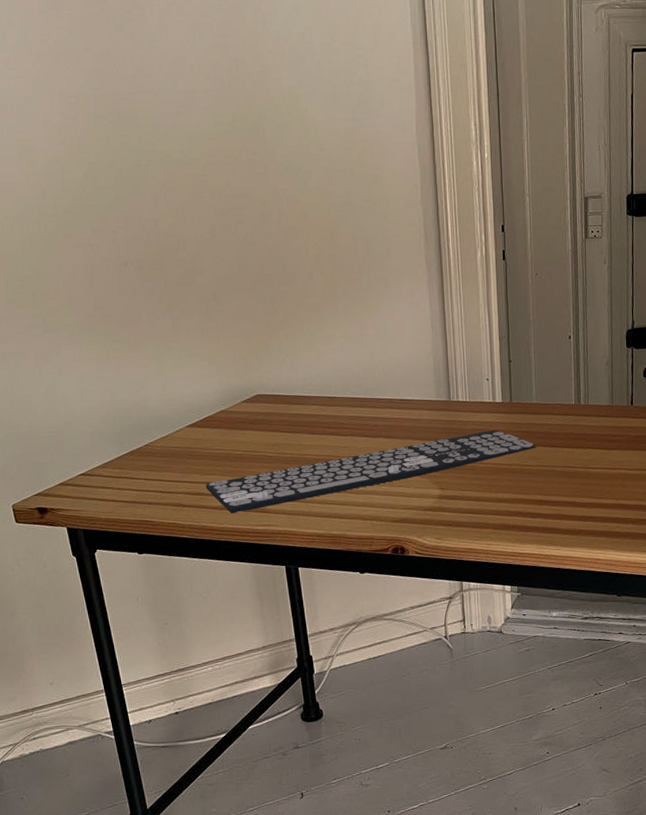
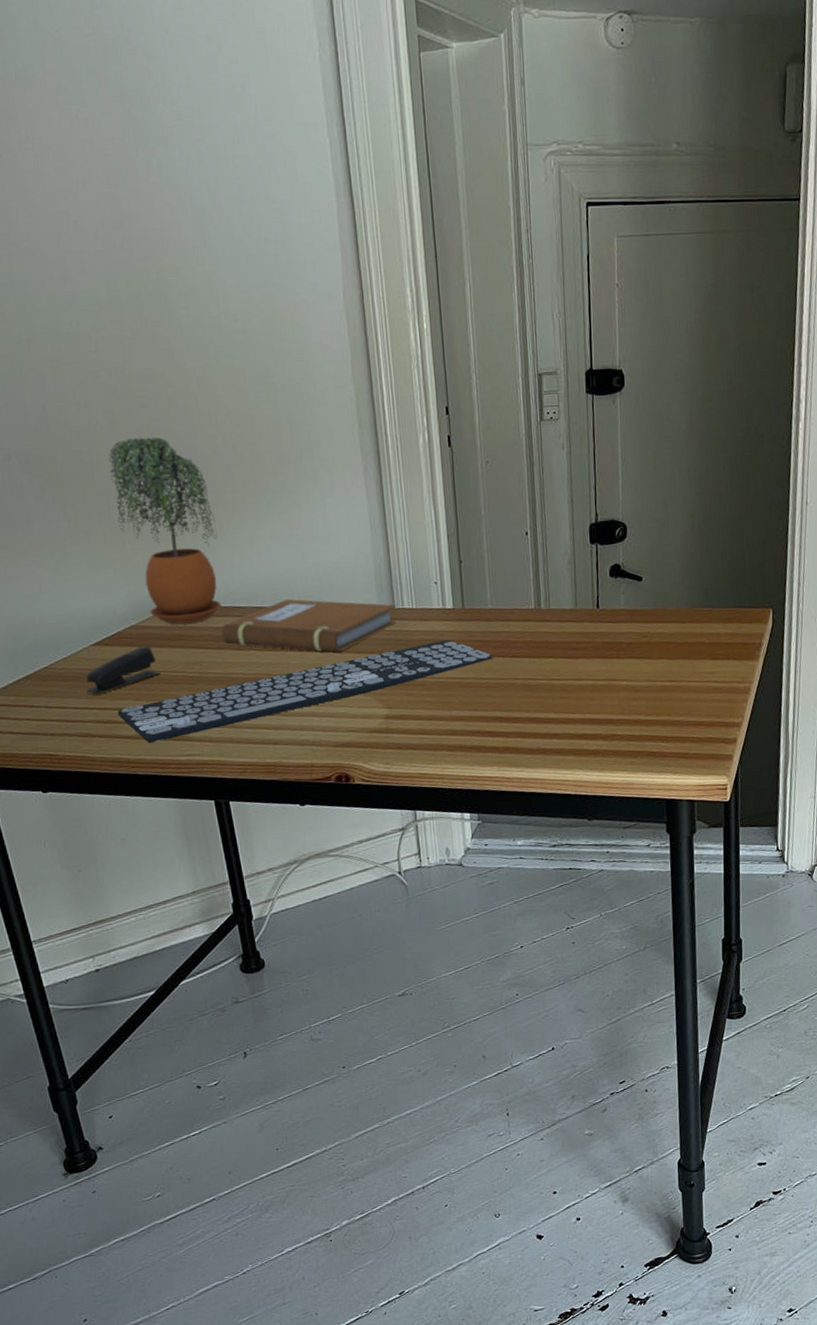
stapler: none [179,428,244,470] -> present [85,646,160,695]
potted plant: none [209,248,299,410] -> present [108,437,222,624]
notebook: none [298,390,452,438] -> present [221,598,397,652]

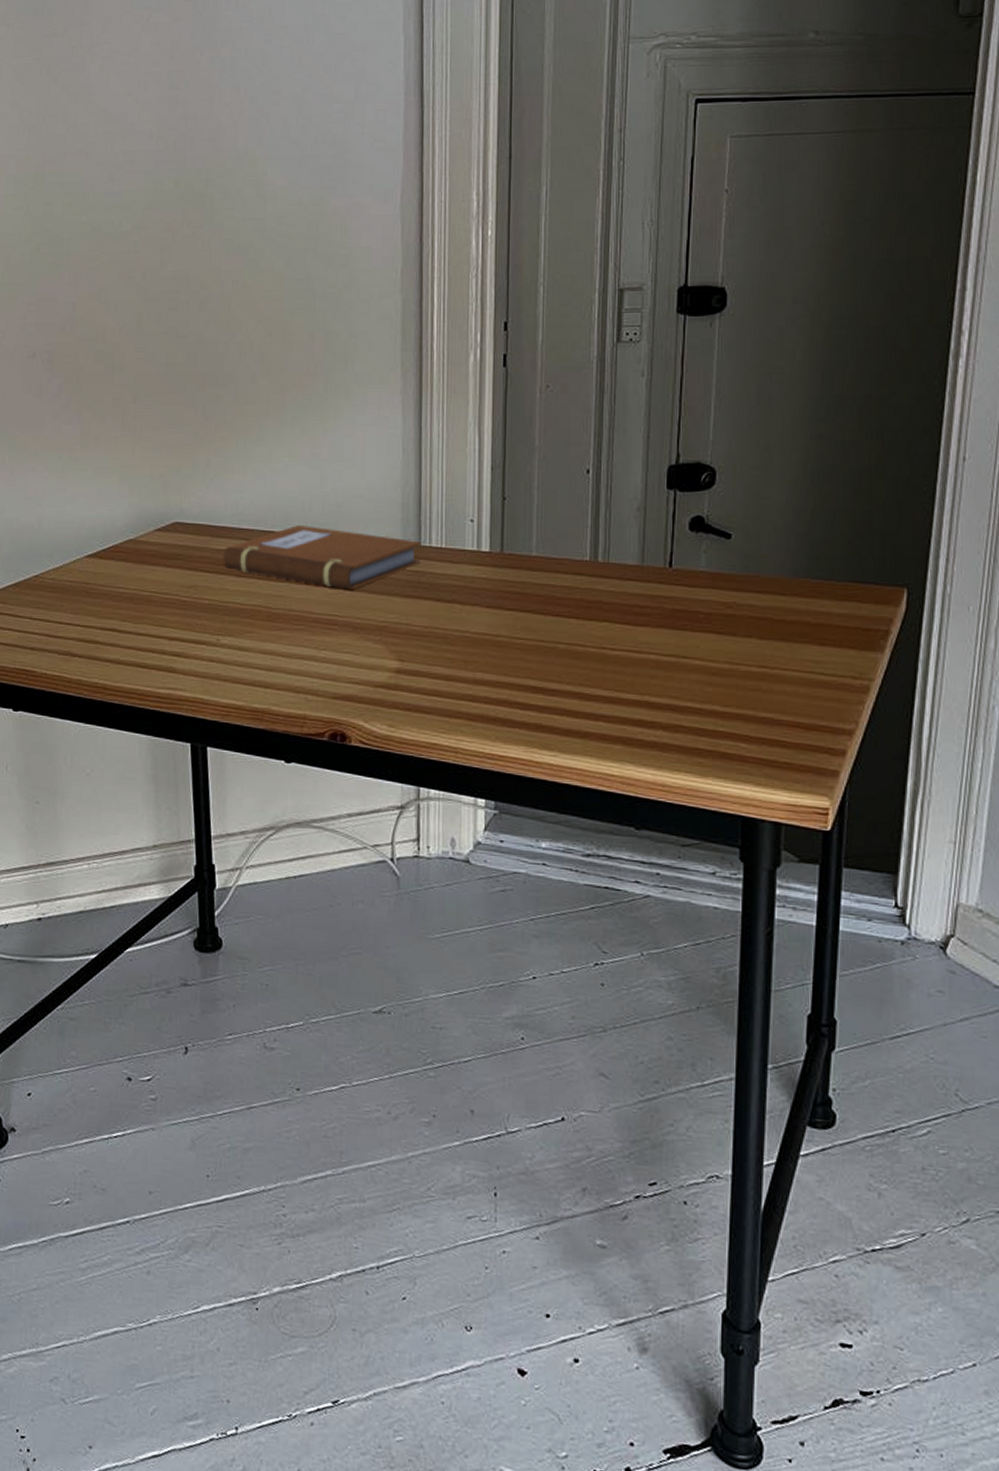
stapler: present [85,646,160,695] -> none [72,562,152,611]
potted plant: present [108,437,222,624] -> none [130,341,233,542]
keyboard: present [117,639,494,743] -> none [102,587,534,670]

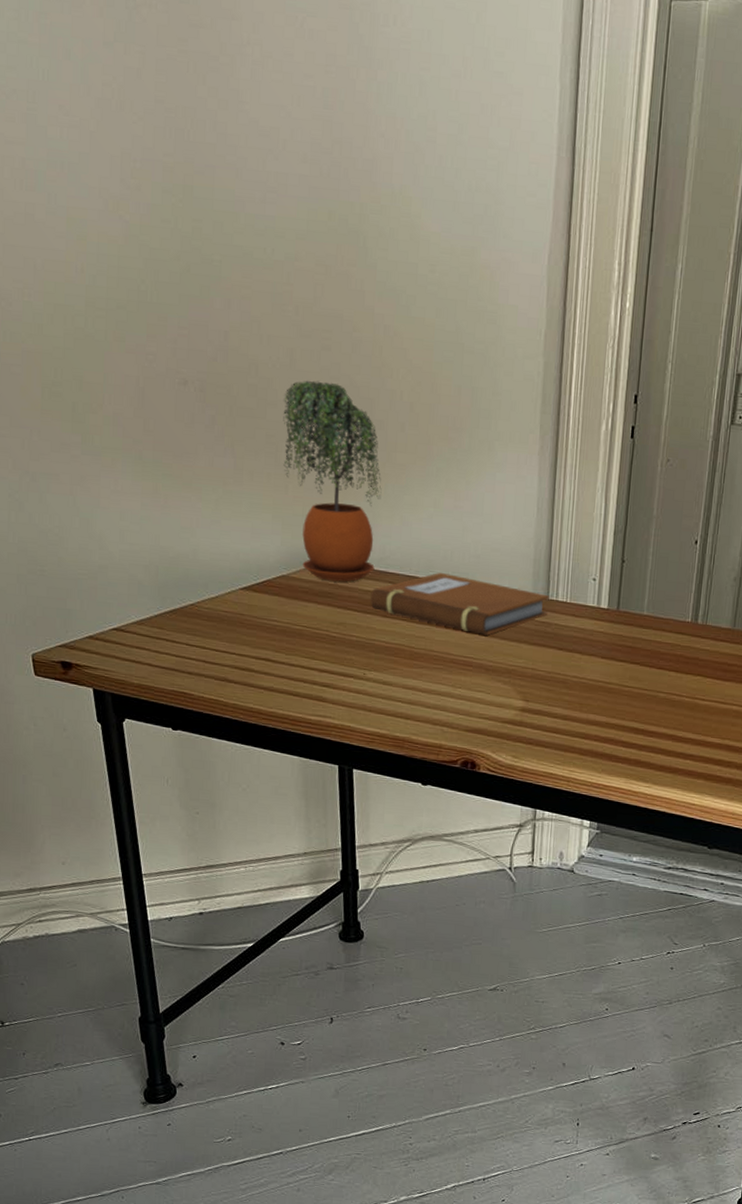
potted plant: none [130,341,233,542] -> present [283,380,382,582]

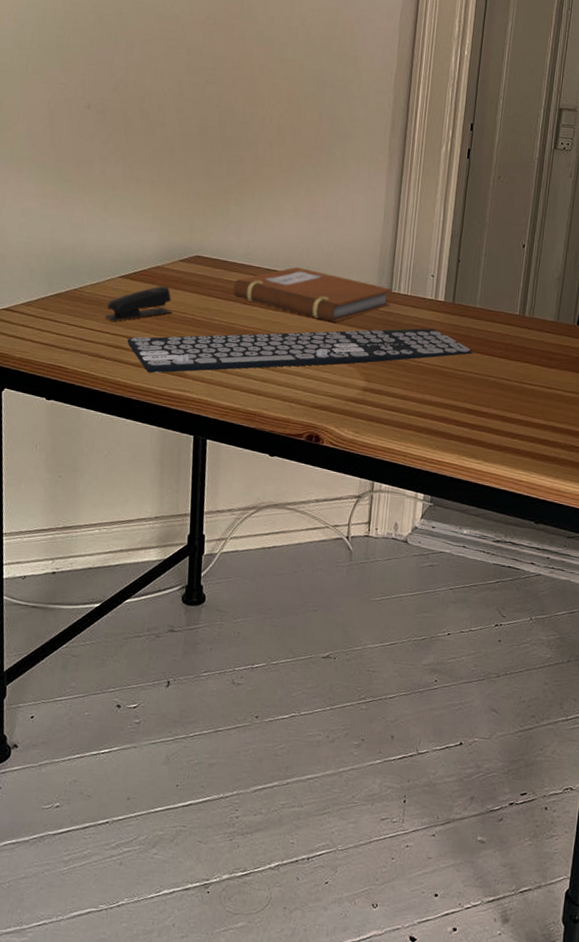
stapler: none [228,598,304,640] -> present [104,286,173,321]
keyboard: none [256,639,641,698] -> present [127,328,473,373]
potted plant: present [283,380,382,582] -> none [166,107,250,273]

